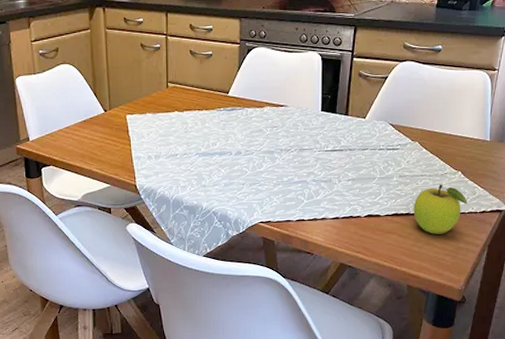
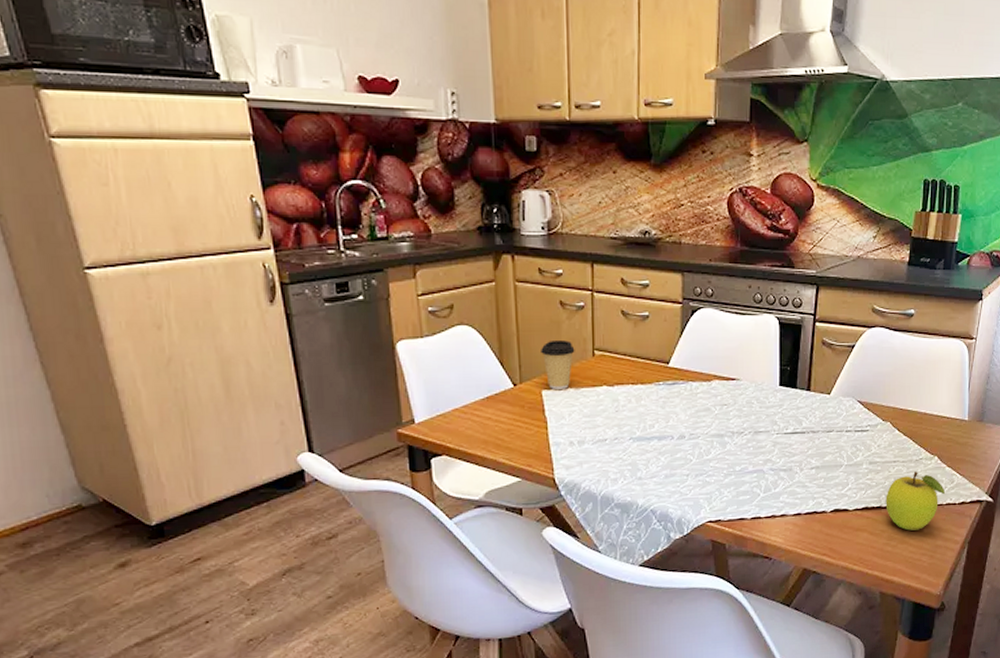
coffee cup: none [126,75,153,115] -> present [541,340,575,391]

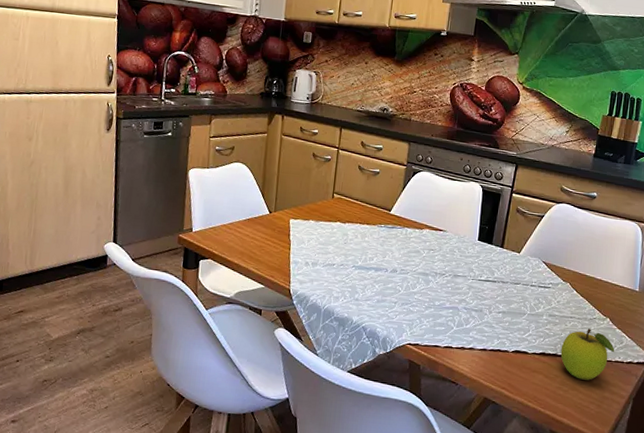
coffee cup: present [541,340,575,391] -> none [293,182,320,221]

